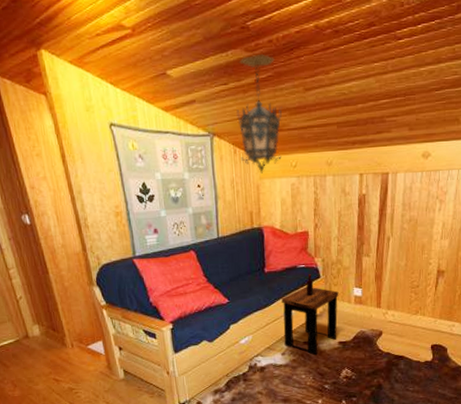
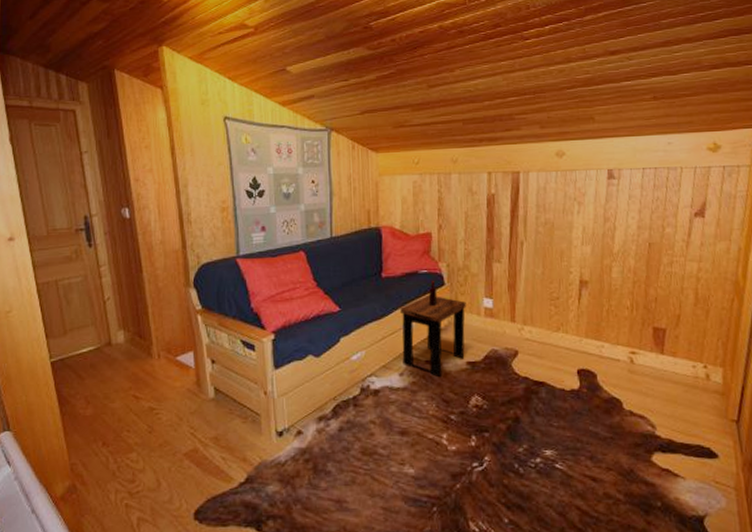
hanging lantern: present [236,53,282,174] -> none [356,51,405,170]

